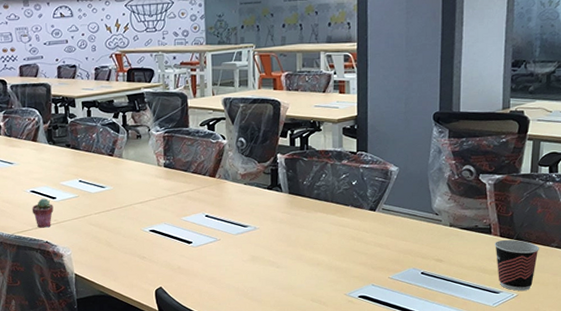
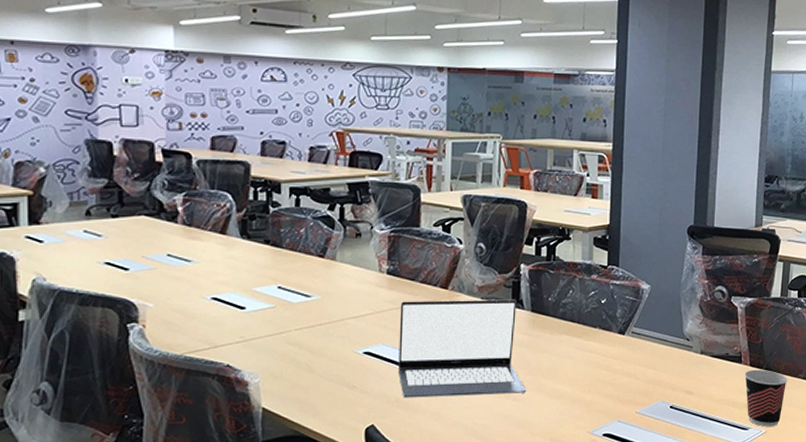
potted succulent: present [31,198,54,228] -> none [211,308,241,347]
laptop: none [176,184,288,266] -> present [398,299,527,398]

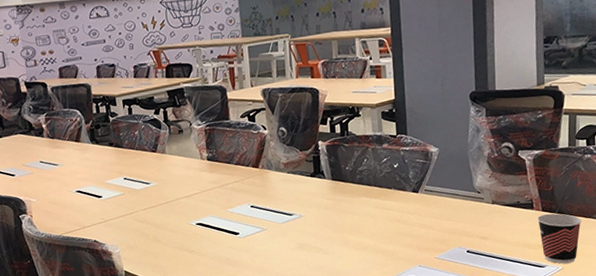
laptop: present [398,299,527,398] -> none [221,171,335,258]

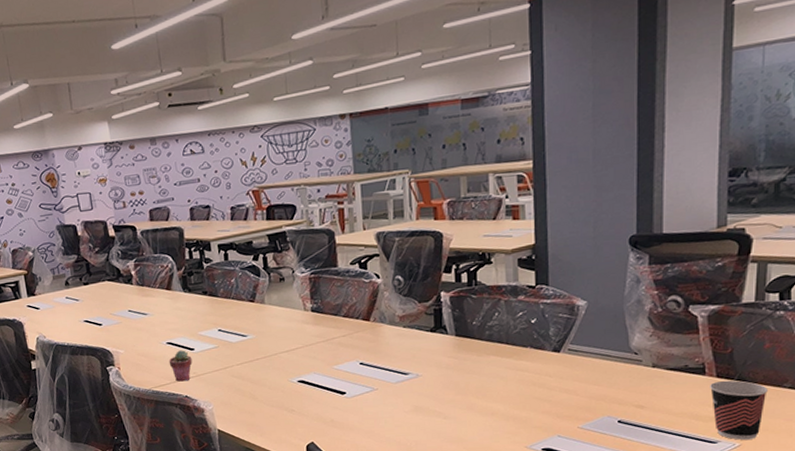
potted succulent: none [78,198,100,227] -> present [168,350,192,382]

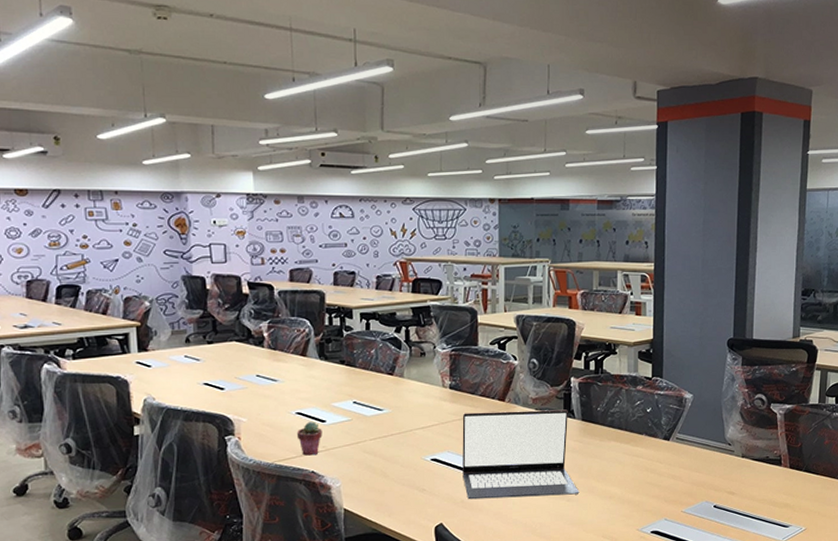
laptop: none [326,325,457,419] -> present [462,409,580,500]
cup: present [710,380,768,440] -> none [785,471,826,524]

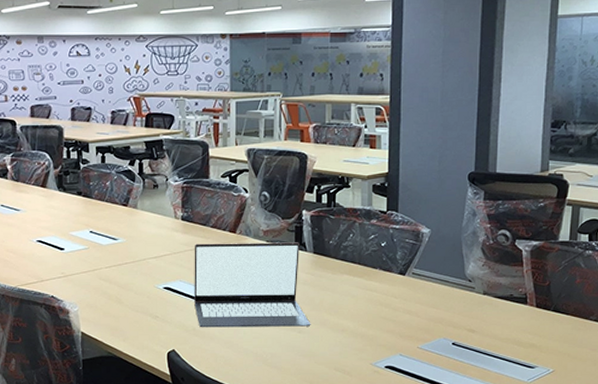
potted succulent: present [296,422,322,456] -> none [37,249,61,281]

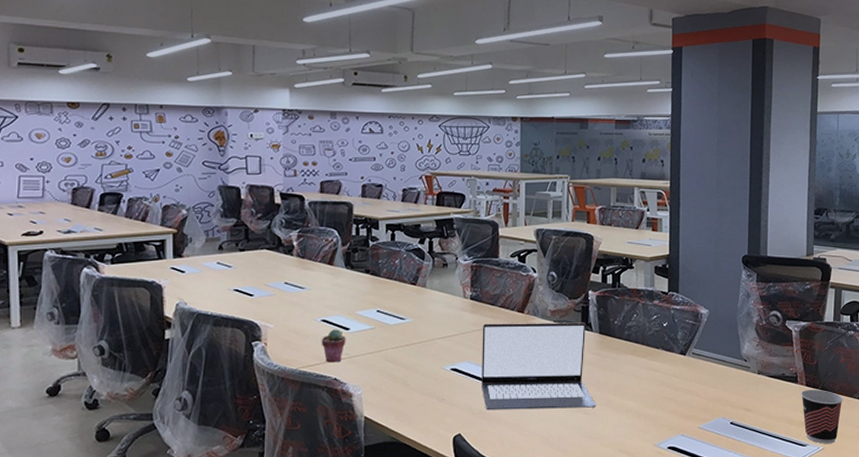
potted succulent: none [37,249,61,281] -> present [321,329,346,363]
cup: none [530,310,577,366] -> present [801,389,843,444]

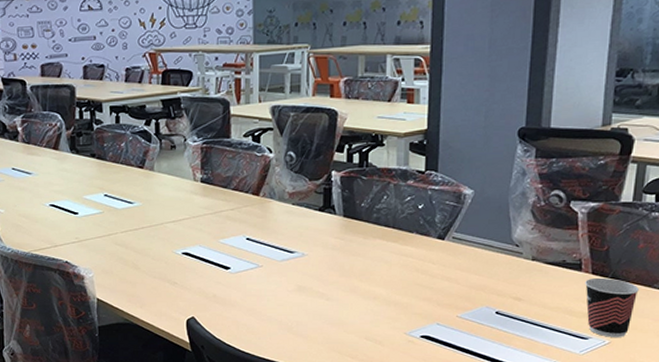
potted succulent: present [321,329,346,363] -> none [50,214,75,246]
laptop: present [481,322,597,411] -> none [214,205,340,295]

